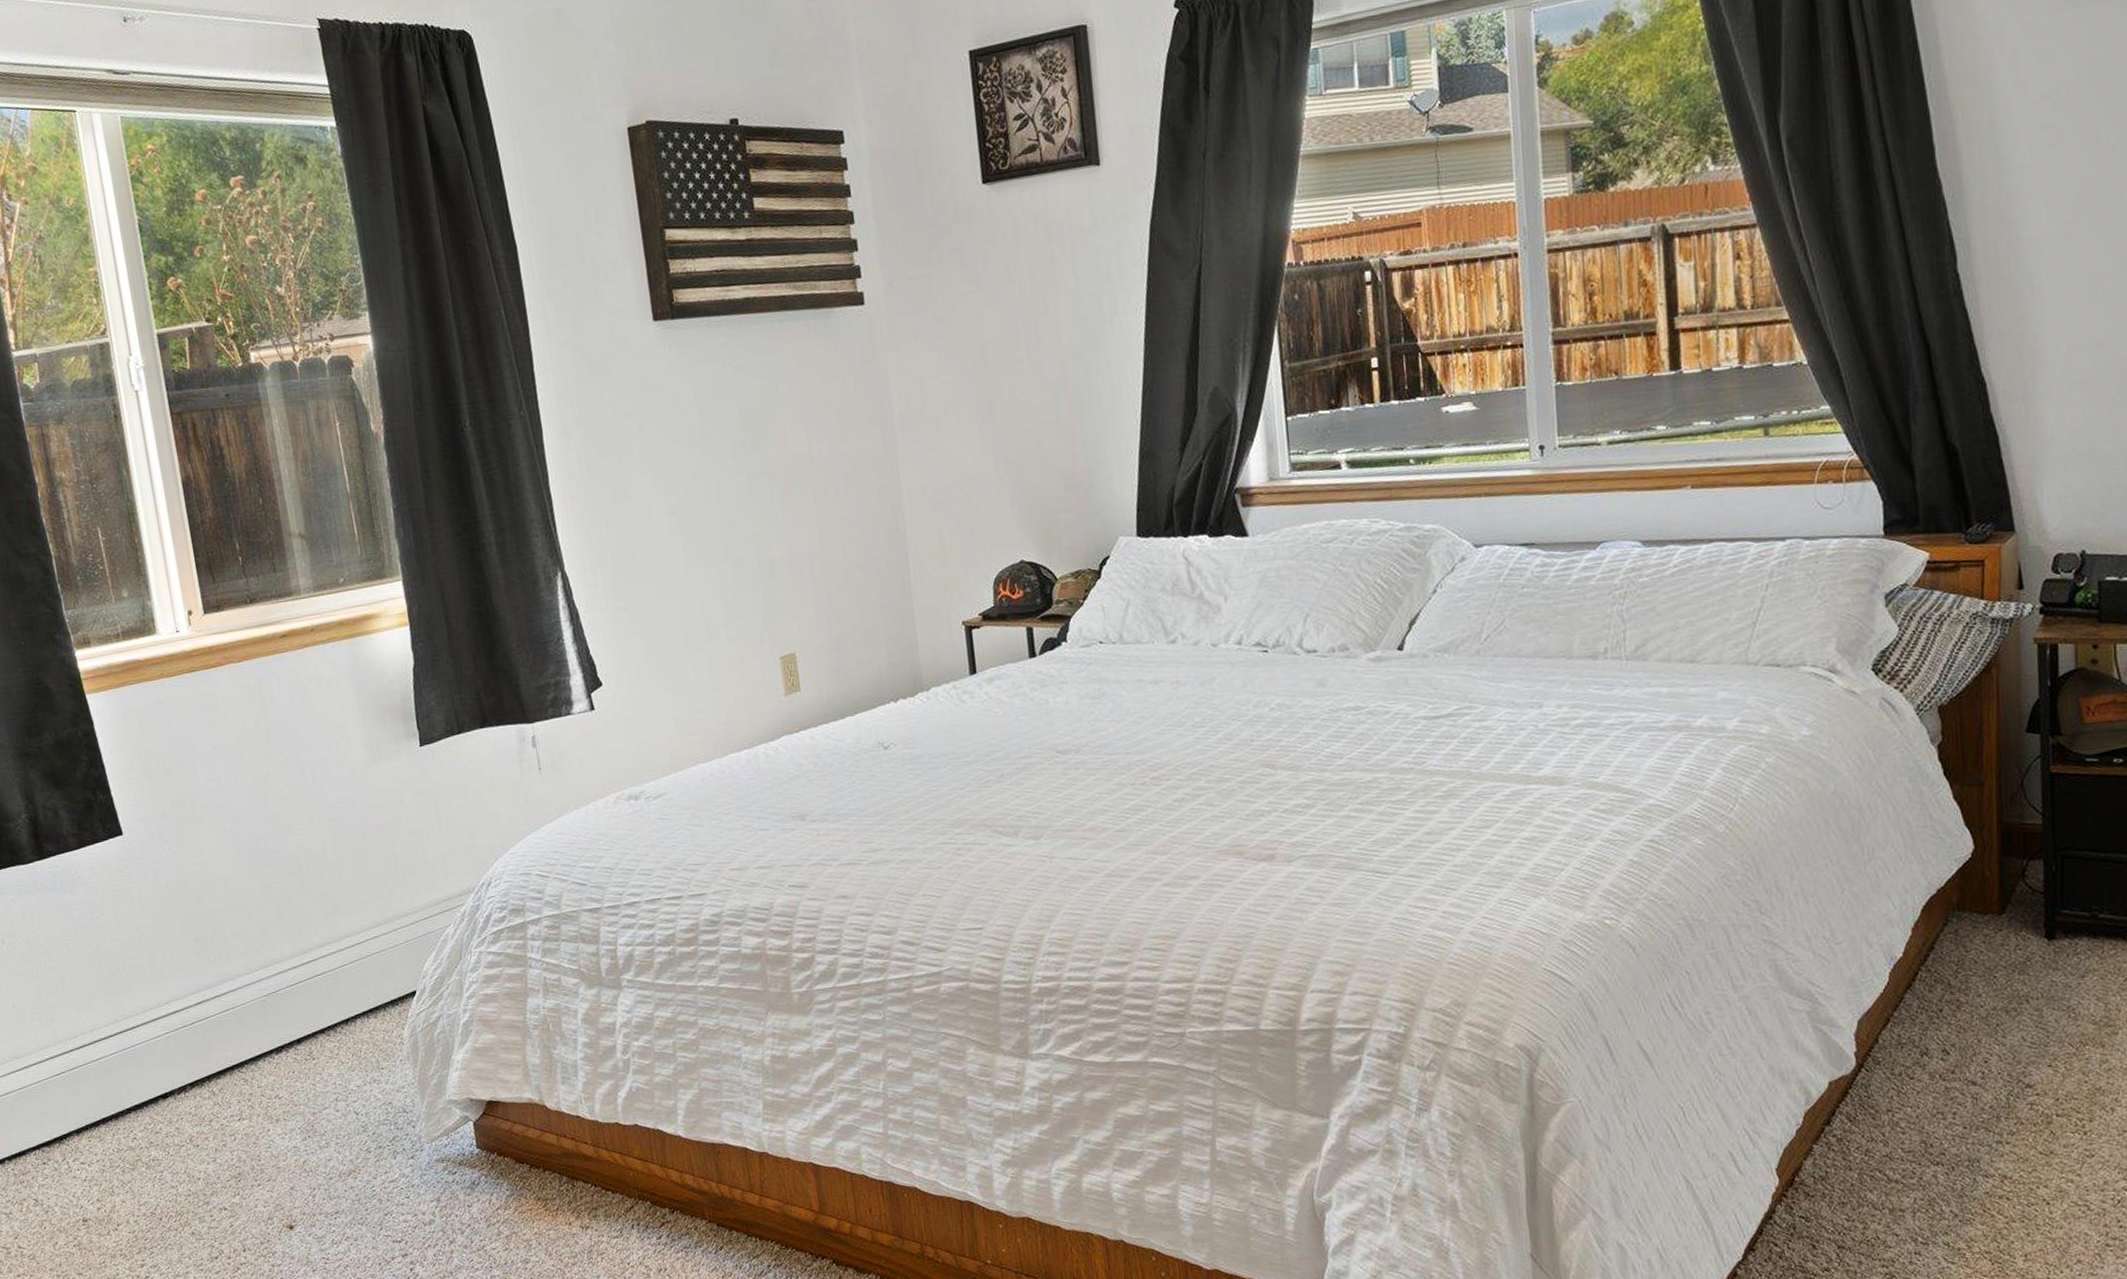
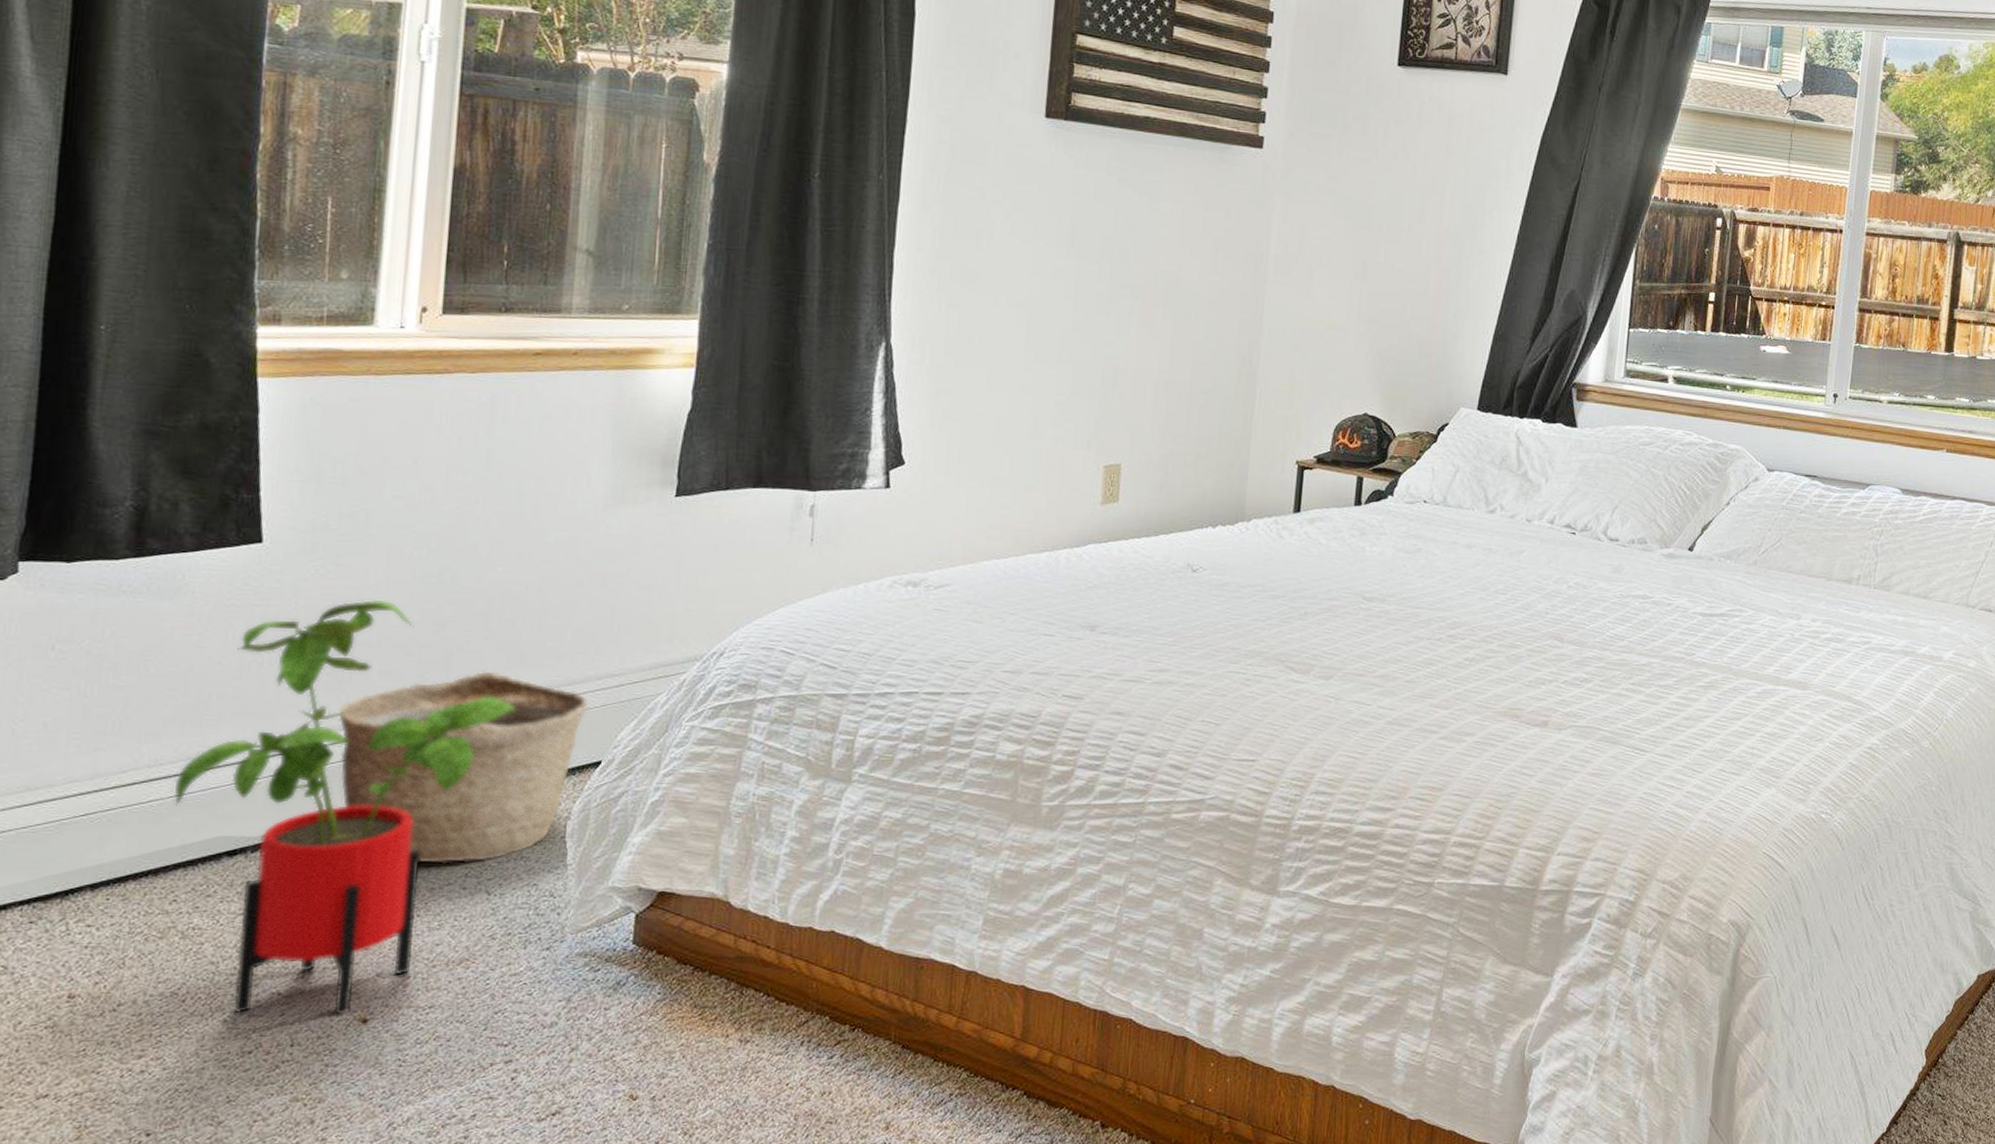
house plant: none [111,870,341,1227] -> present [173,599,517,1017]
basket: none [211,921,396,1091] -> present [338,671,589,864]

